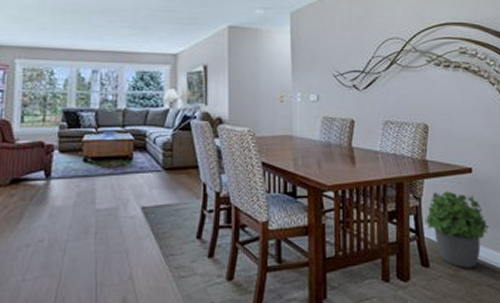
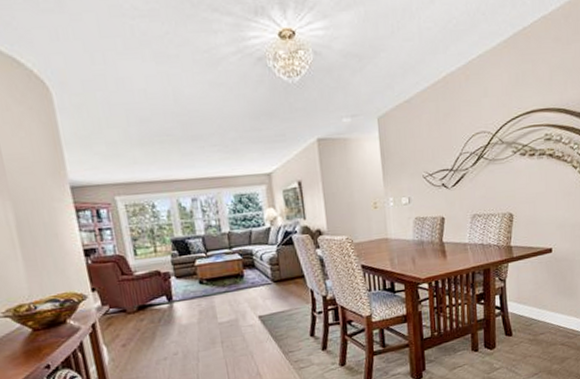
potted plant: present [425,191,489,268] -> none [509,271,565,333]

